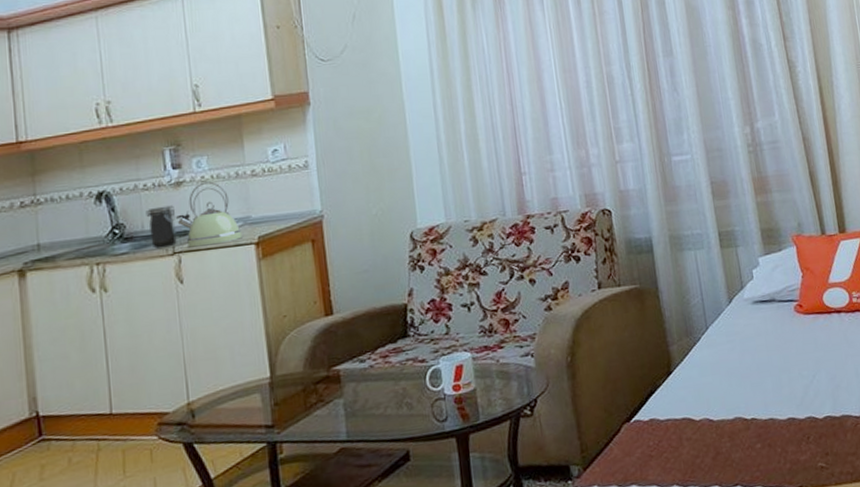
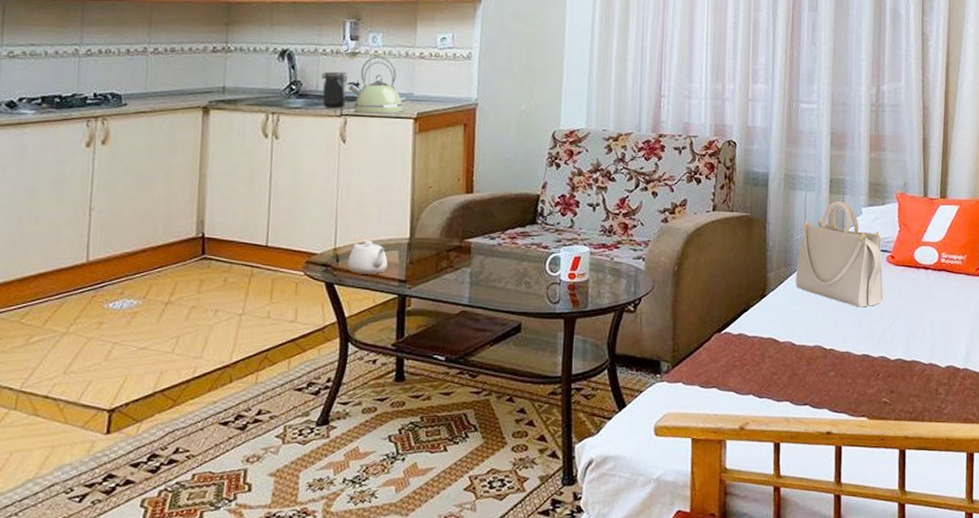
teapot: none [205,387,250,428] -> present [347,241,388,276]
handbag: none [697,255,799,368] -> present [795,201,884,307]

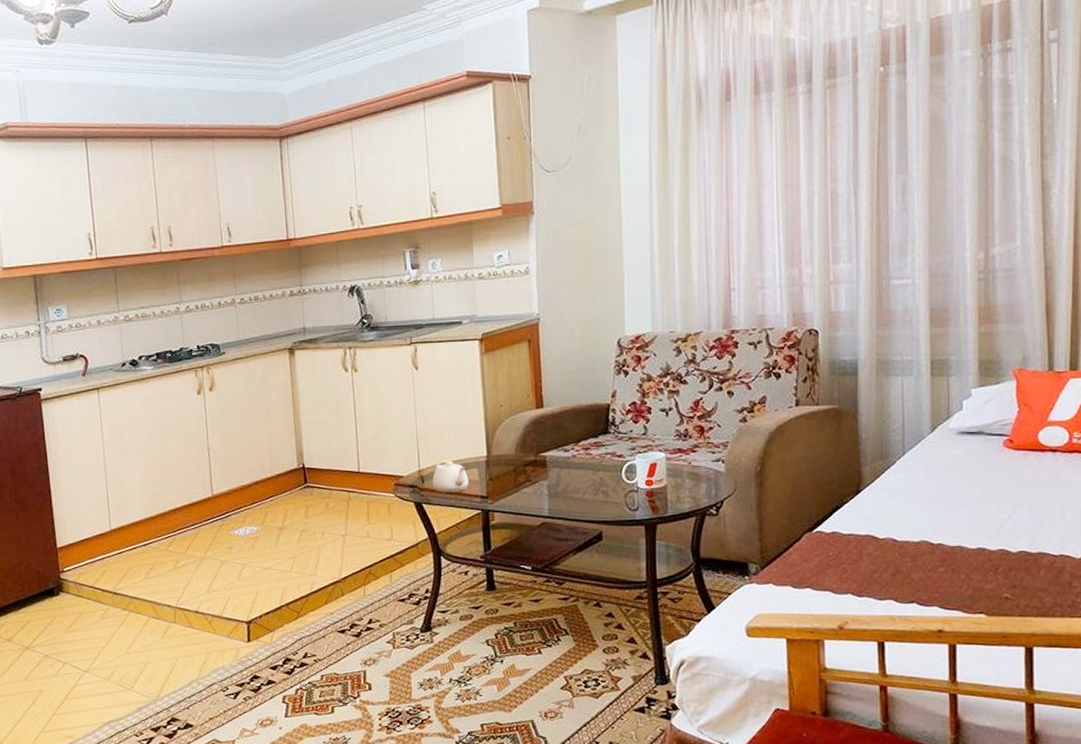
jar: present [321,71,348,109] -> none [389,301,414,338]
kettle: present [348,56,405,114] -> none [414,281,470,340]
handbag: present [795,201,884,307] -> none [894,384,1001,498]

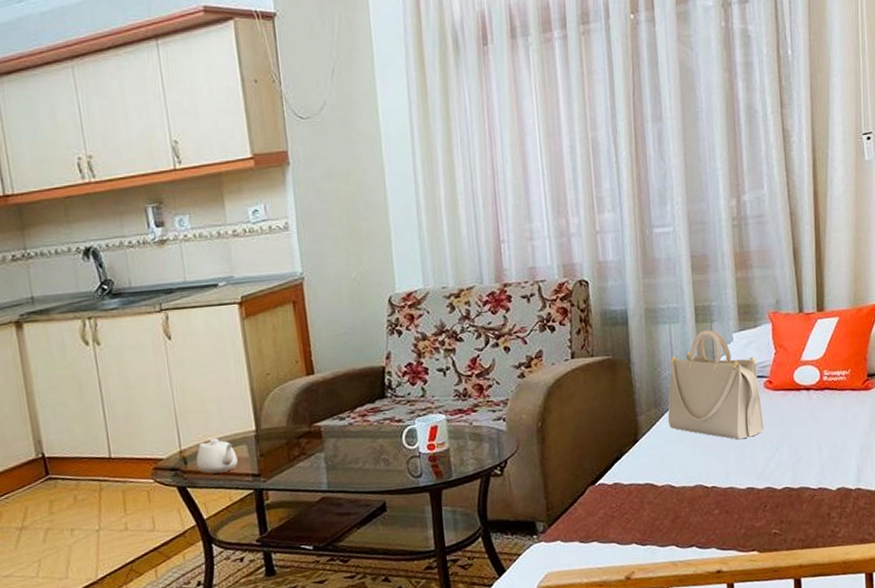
handbag: none [894,384,1001,498] -> present [667,330,764,440]

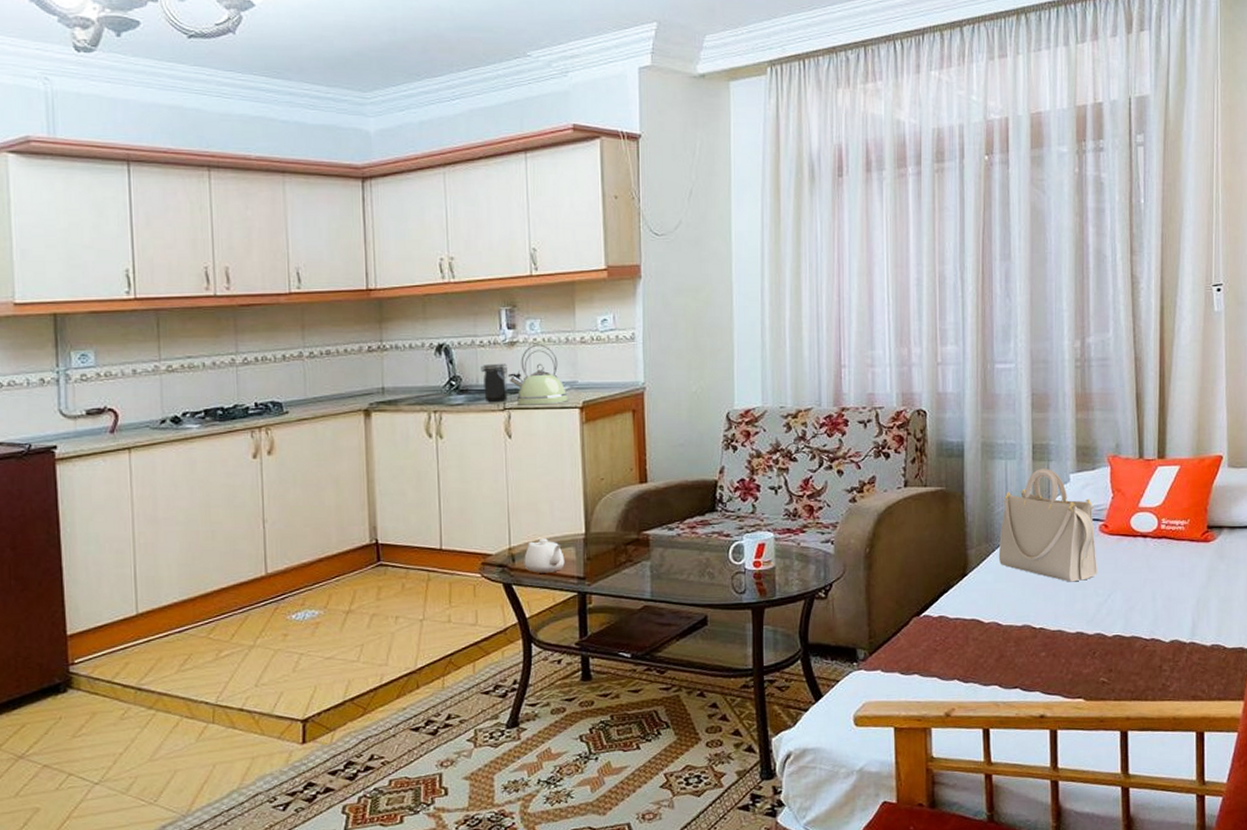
jar: none [132,263,164,305] -> present [481,363,509,403]
kettle: none [162,240,227,306] -> present [508,344,569,407]

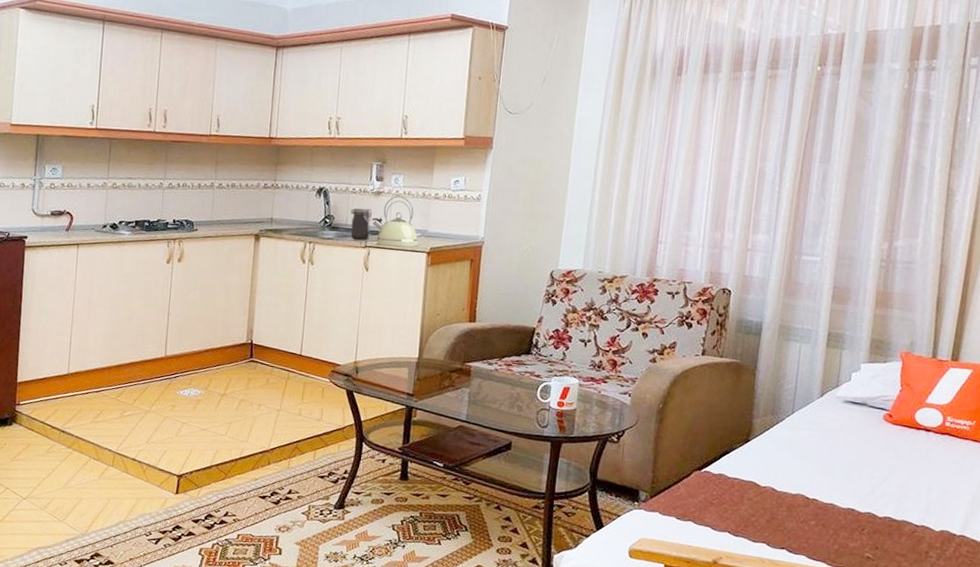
teapot: present [524,538,565,574] -> none [365,357,399,387]
handbag: present [998,469,1097,582] -> none [781,355,881,463]

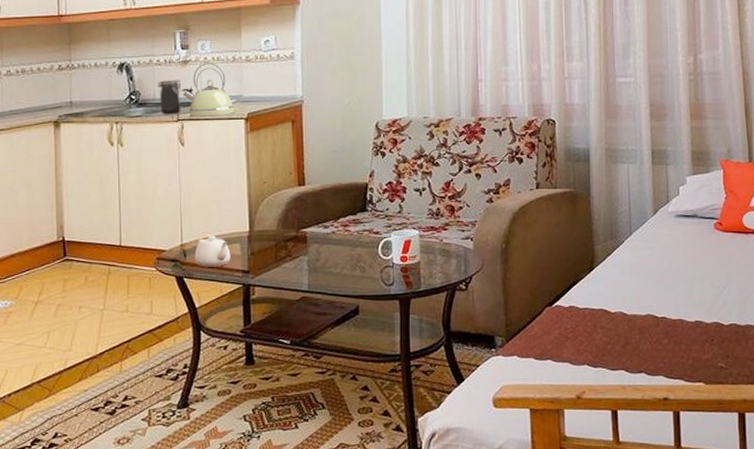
teapot: none [365,357,399,387] -> present [194,236,231,268]

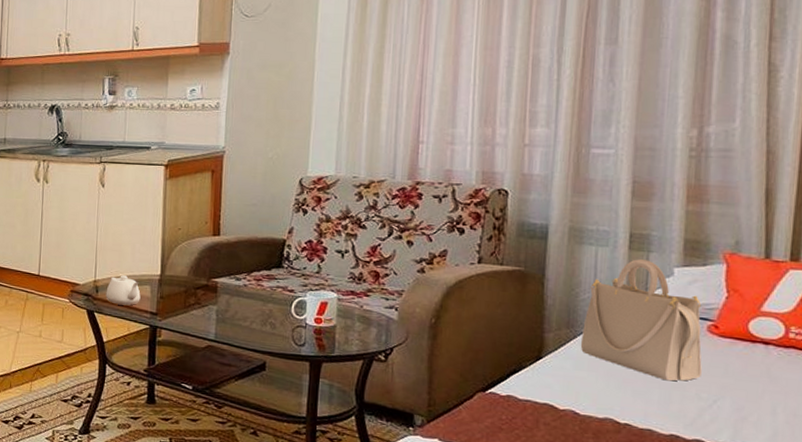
jar: present [157,80,182,115] -> none [84,123,107,157]
kettle: present [182,62,236,118] -> none [106,108,157,162]
handbag: none [622,172,713,275] -> present [580,259,702,382]

